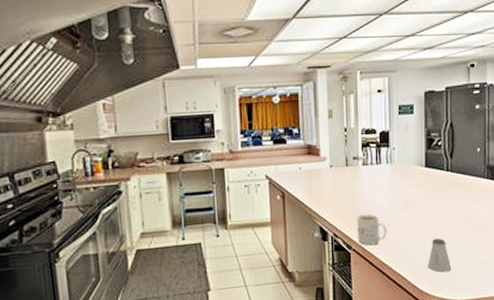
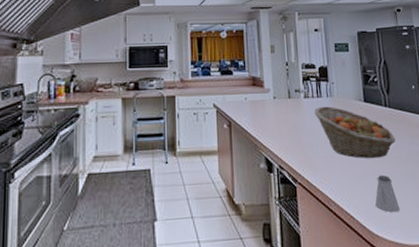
mug: present [357,214,387,246] -> none [301,146,332,180]
fruit basket: none [373,173,454,224] -> present [314,106,396,159]

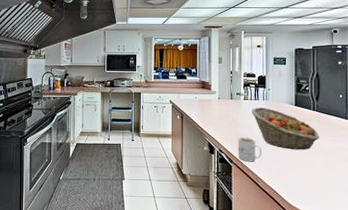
mug: none [301,146,332,180] -> present [238,137,262,162]
saltshaker: present [375,174,400,213] -> none [296,163,317,192]

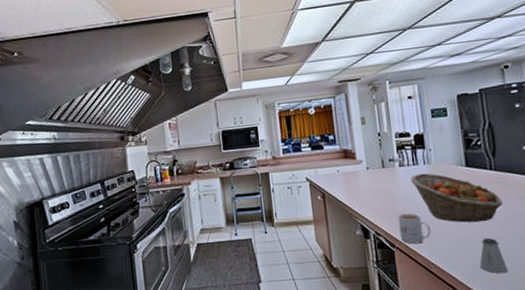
saltshaker: none [296,163,317,192] -> present [480,237,509,274]

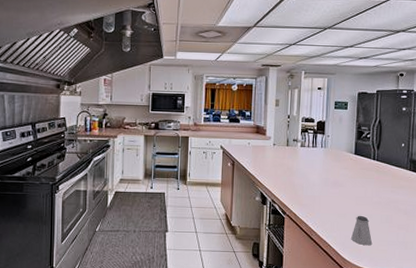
mug: present [398,213,431,244] -> none [292,187,317,214]
fruit basket: present [411,173,503,223] -> none [308,155,378,202]

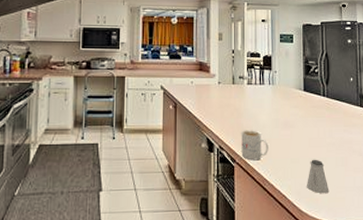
mug: none [292,187,317,214] -> present [241,130,268,161]

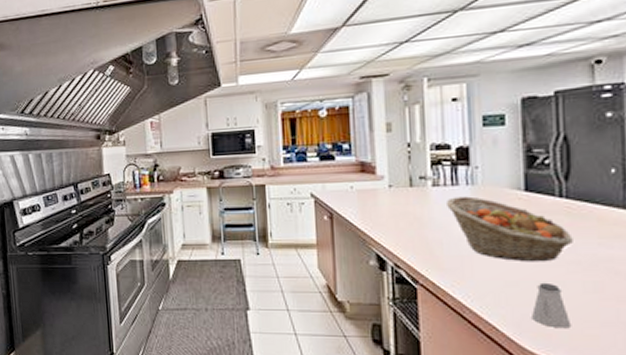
mug: present [241,130,268,161] -> none [425,244,468,282]
fruit basket: none [256,93,330,144] -> present [447,196,573,262]

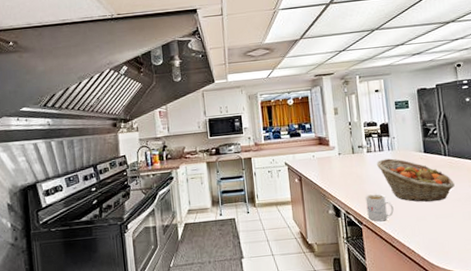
mug: none [425,244,468,282] -> present [365,194,394,222]
saltshaker: present [532,282,572,329] -> none [435,215,459,247]

